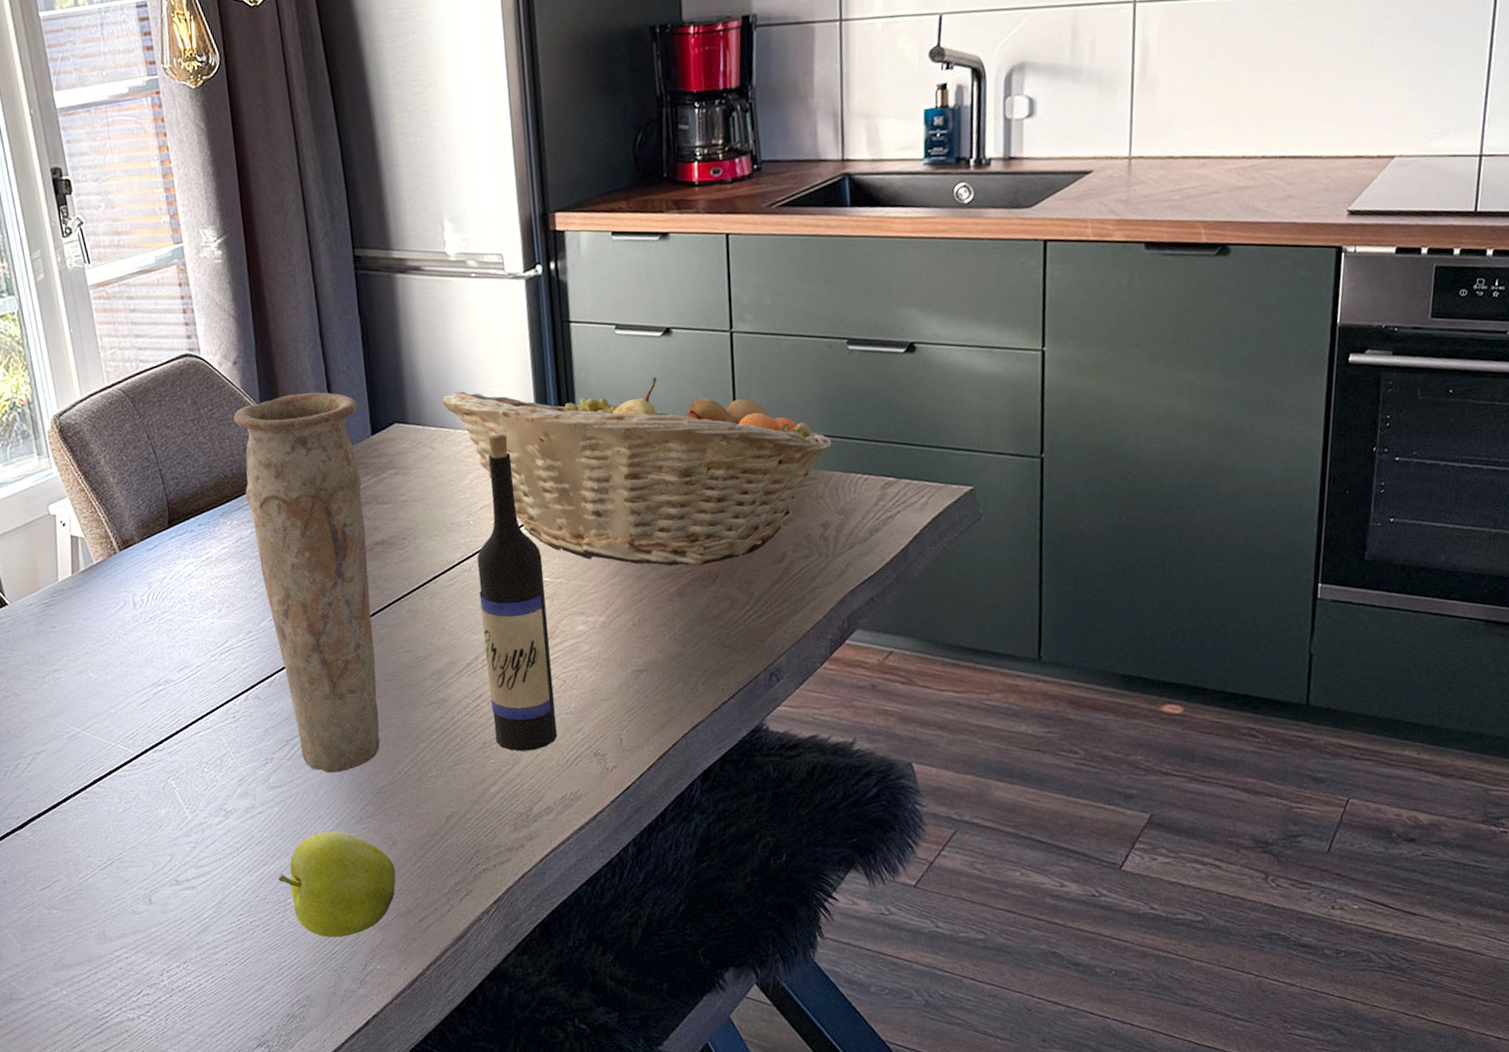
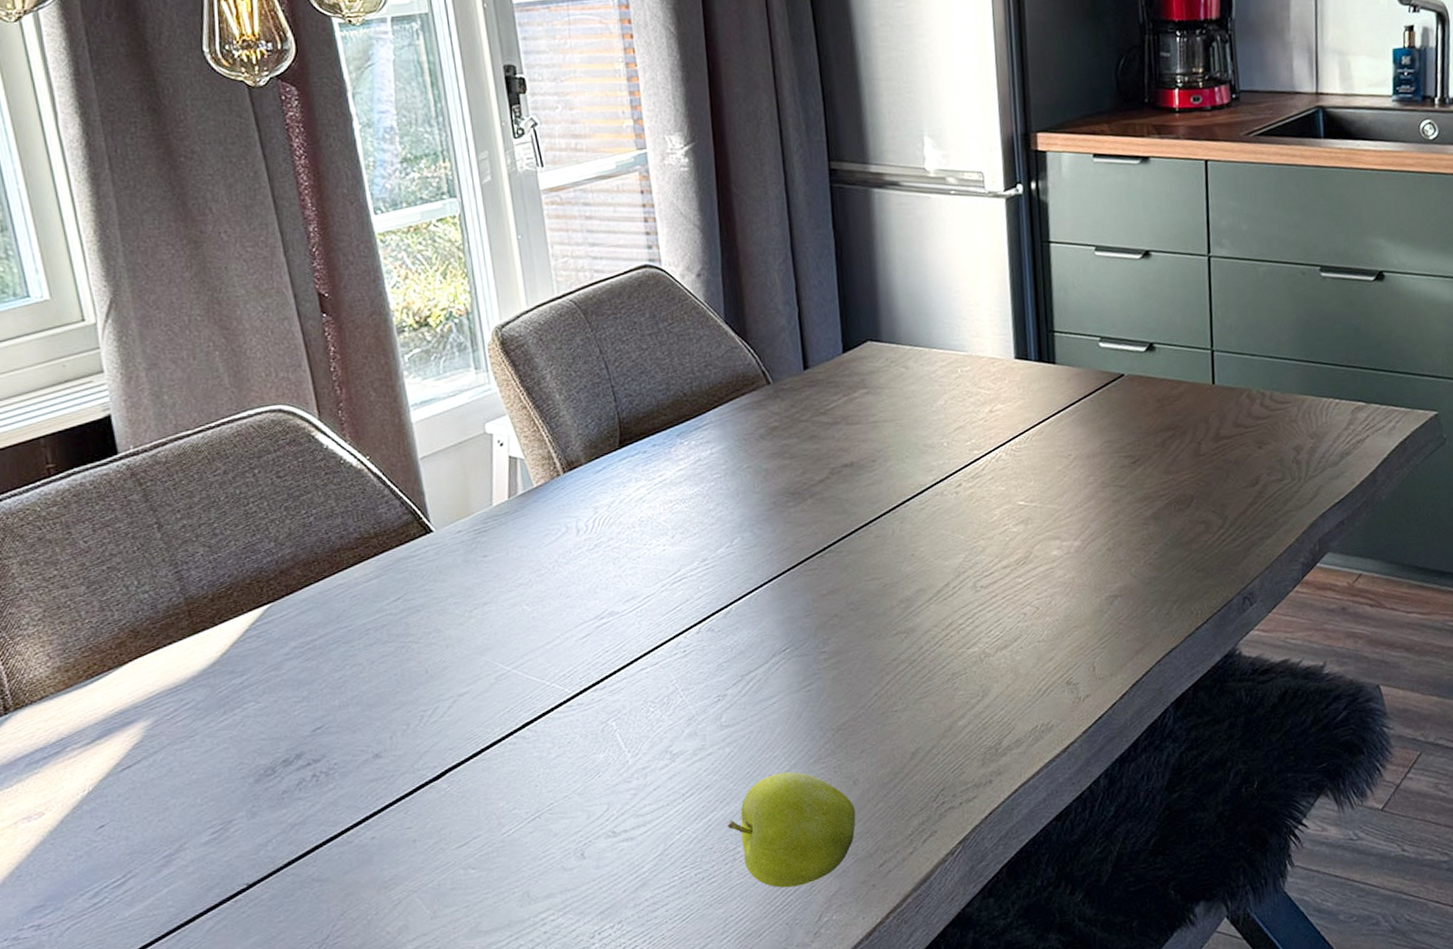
vase: present [233,392,380,774] -> none [695,307,843,710]
fruit basket: present [442,376,833,567] -> none [917,298,1306,490]
wine bottle: present [477,434,558,752] -> none [949,354,1029,682]

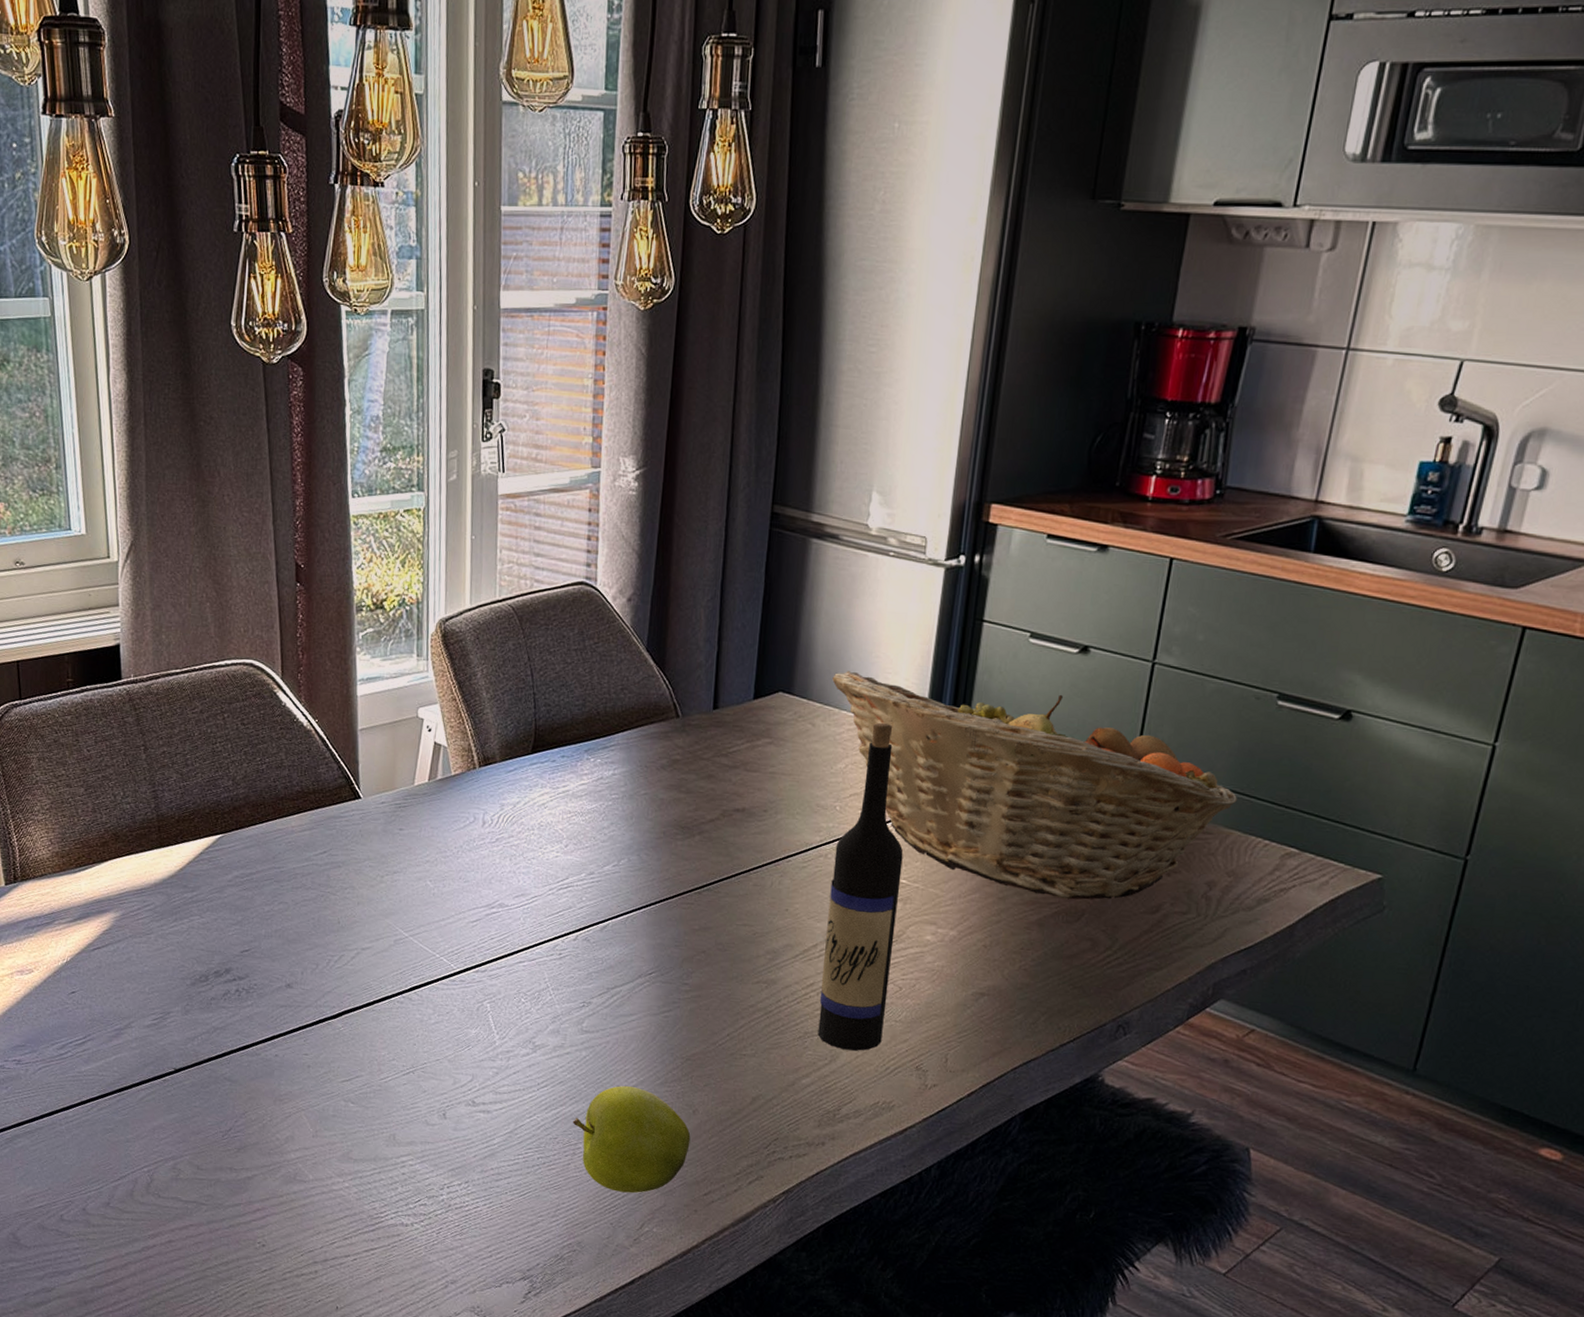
fruit basket: none [917,298,1306,490] -> present [832,671,1238,900]
wine bottle: none [949,354,1029,682] -> present [817,723,904,1051]

